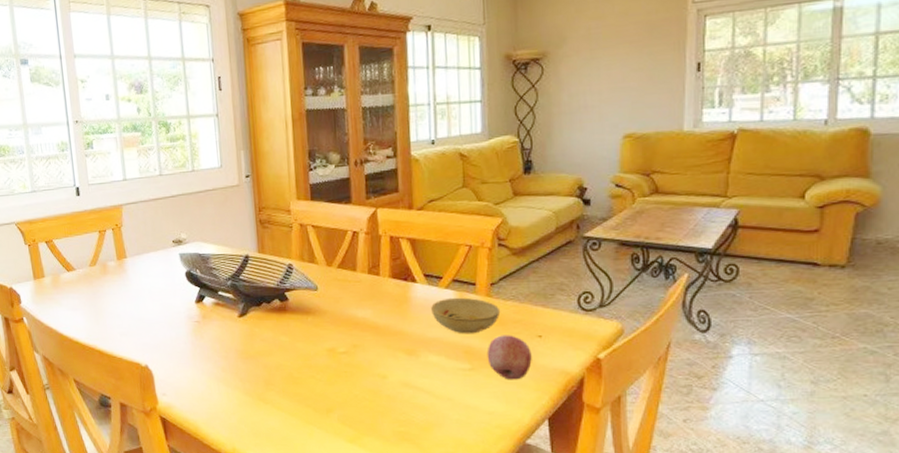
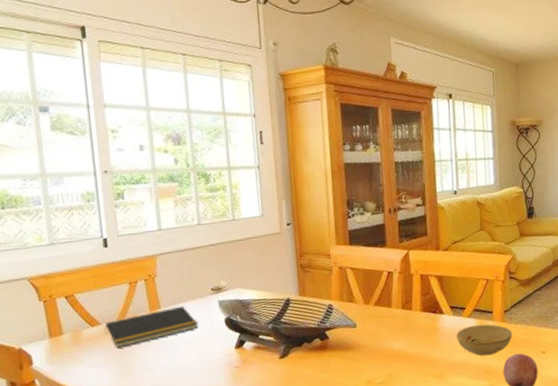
notepad: none [79,256,161,294] -> present [104,306,199,349]

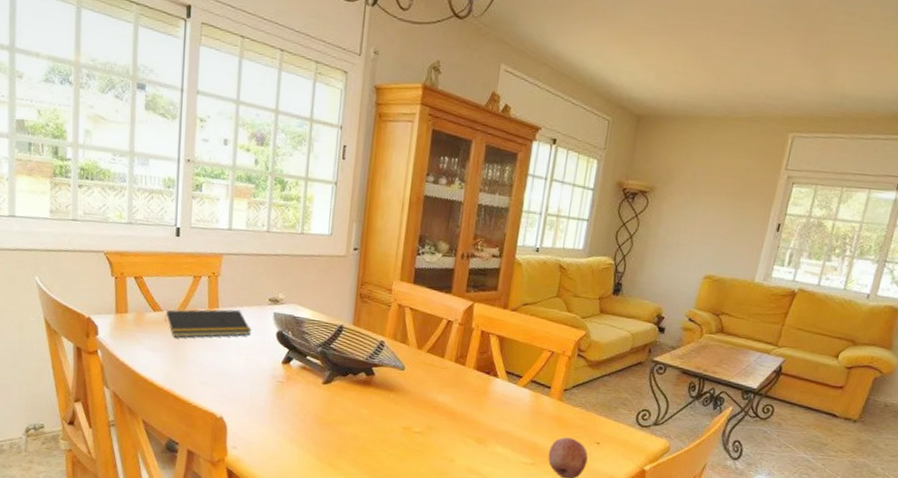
bowl: present [456,324,513,356] -> none [506,396,568,433]

